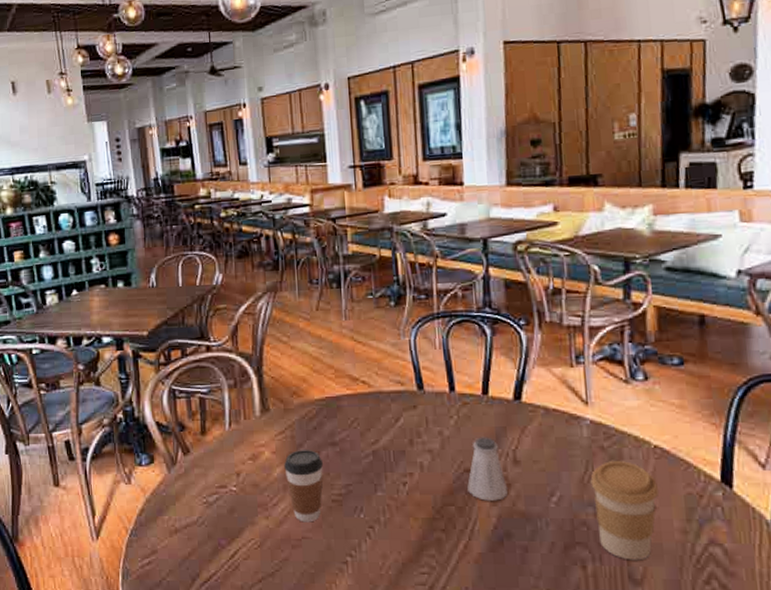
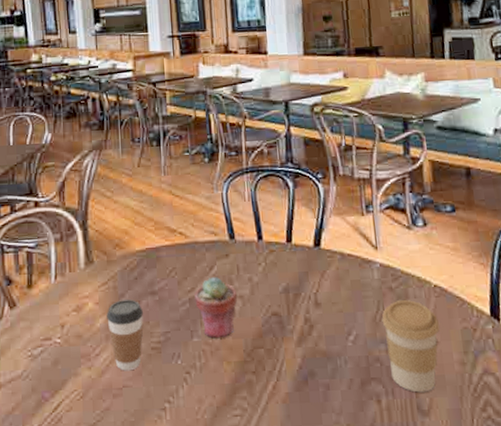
potted succulent: none [379,429,426,492] -> present [194,277,238,338]
saltshaker: present [467,437,507,501] -> none [275,281,310,342]

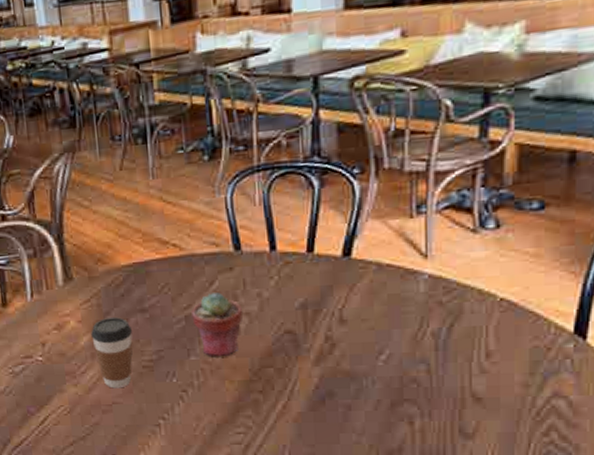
coffee cup: present [382,300,440,393] -> none [424,316,502,415]

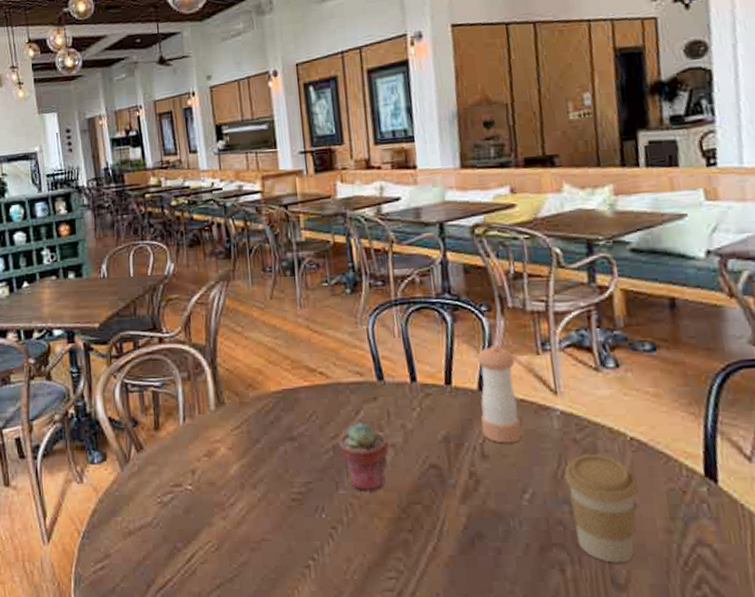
coffee cup: present [91,317,133,389] -> none [241,445,282,523]
pepper shaker: none [342,209,385,309] -> present [477,345,522,444]
coffee cup: none [424,316,502,415] -> present [564,454,639,563]

